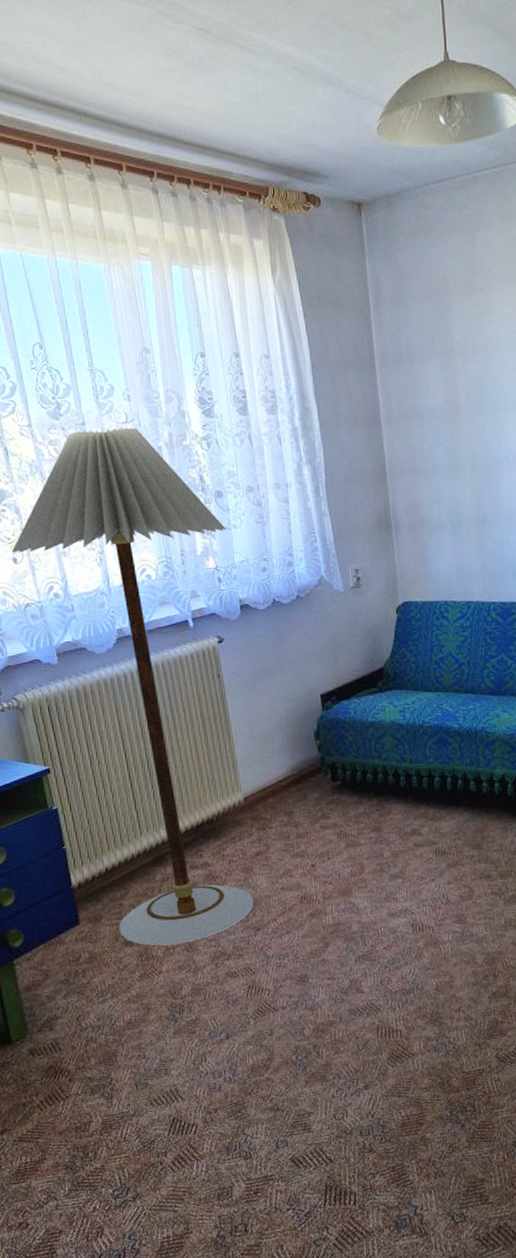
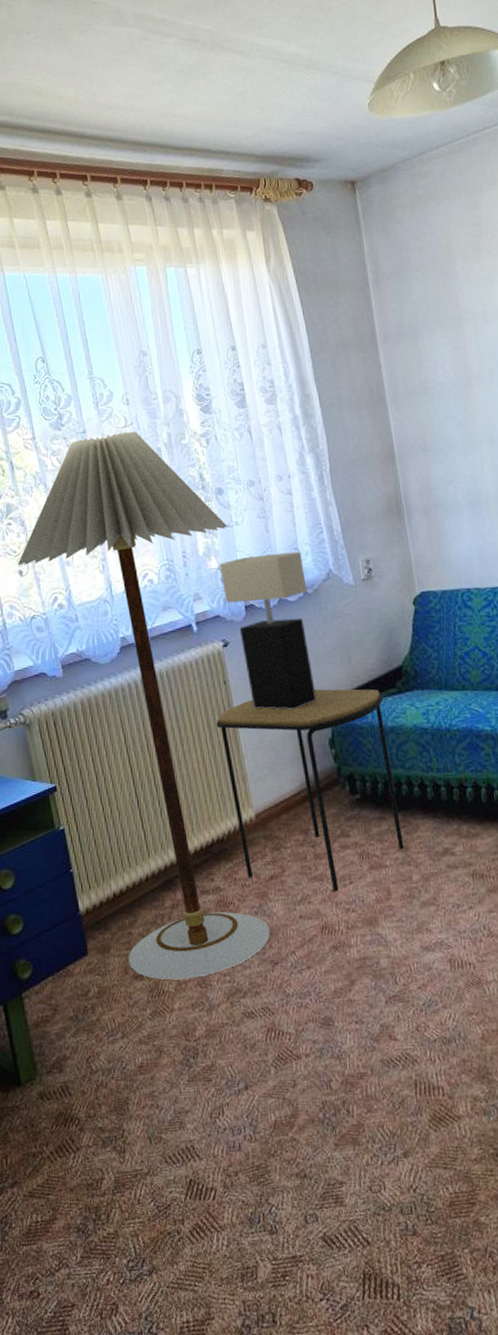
side table: none [209,685,378,866] -> present [216,689,404,891]
table lamp: none [216,557,304,704] -> present [219,551,317,710]

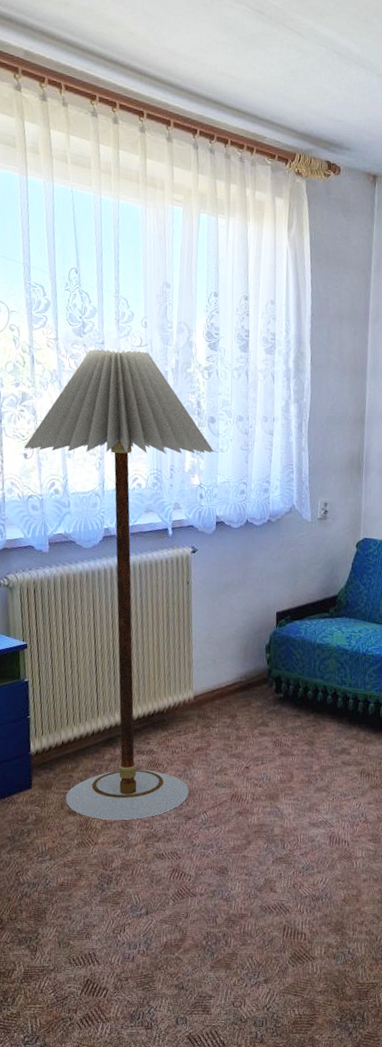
side table: present [216,689,404,891] -> none [174,601,318,768]
table lamp: present [219,551,317,710] -> none [200,480,272,616]

